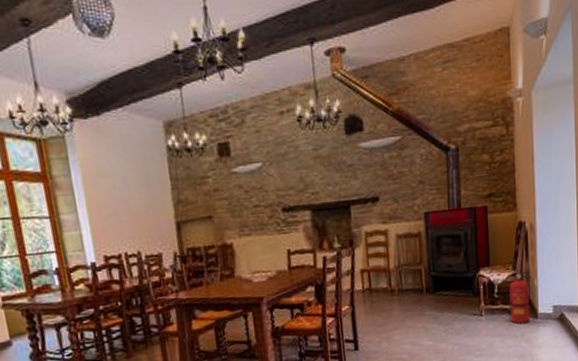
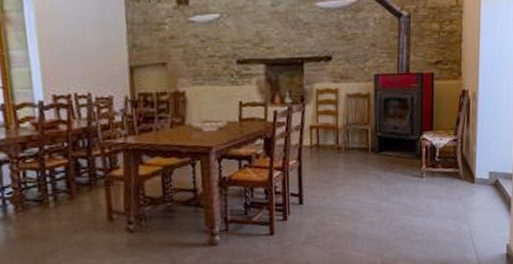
fire extinguisher: present [504,270,532,324] -> none [445,137,472,188]

